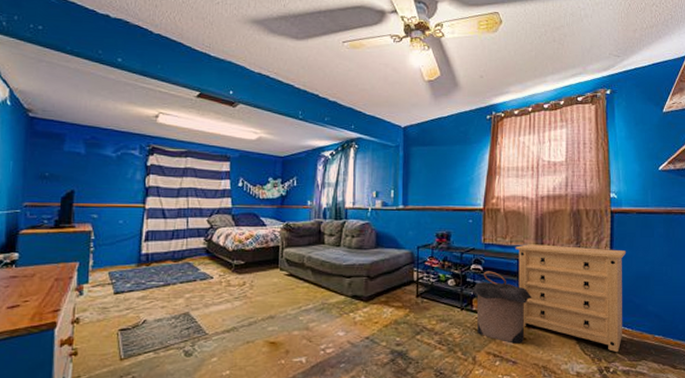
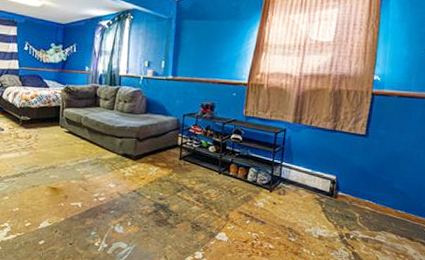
laundry hamper: present [472,271,532,344] -> none [230,141,286,207]
dresser: present [515,244,626,352] -> none [273,119,381,222]

